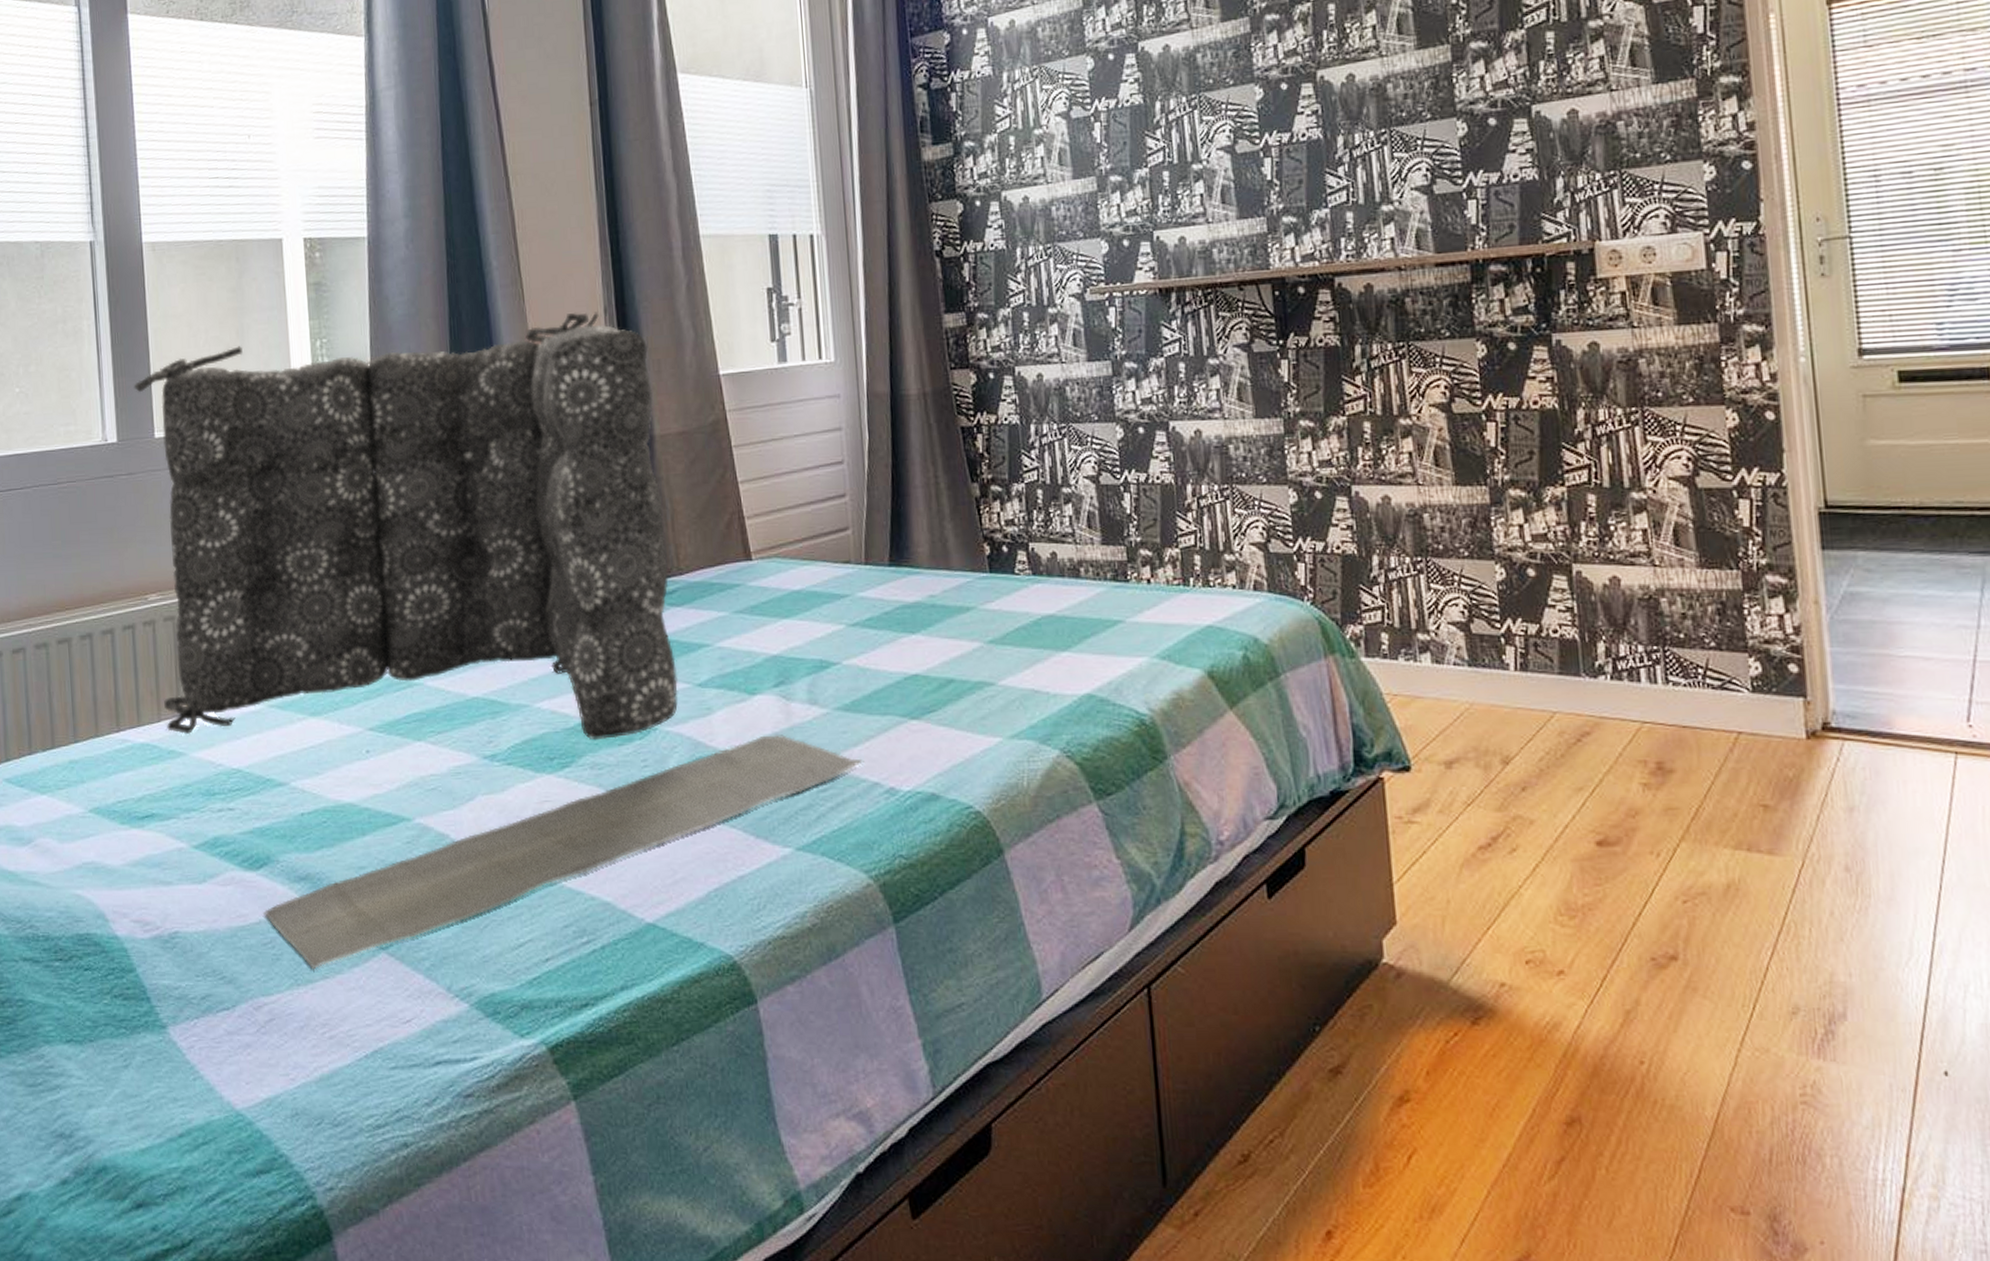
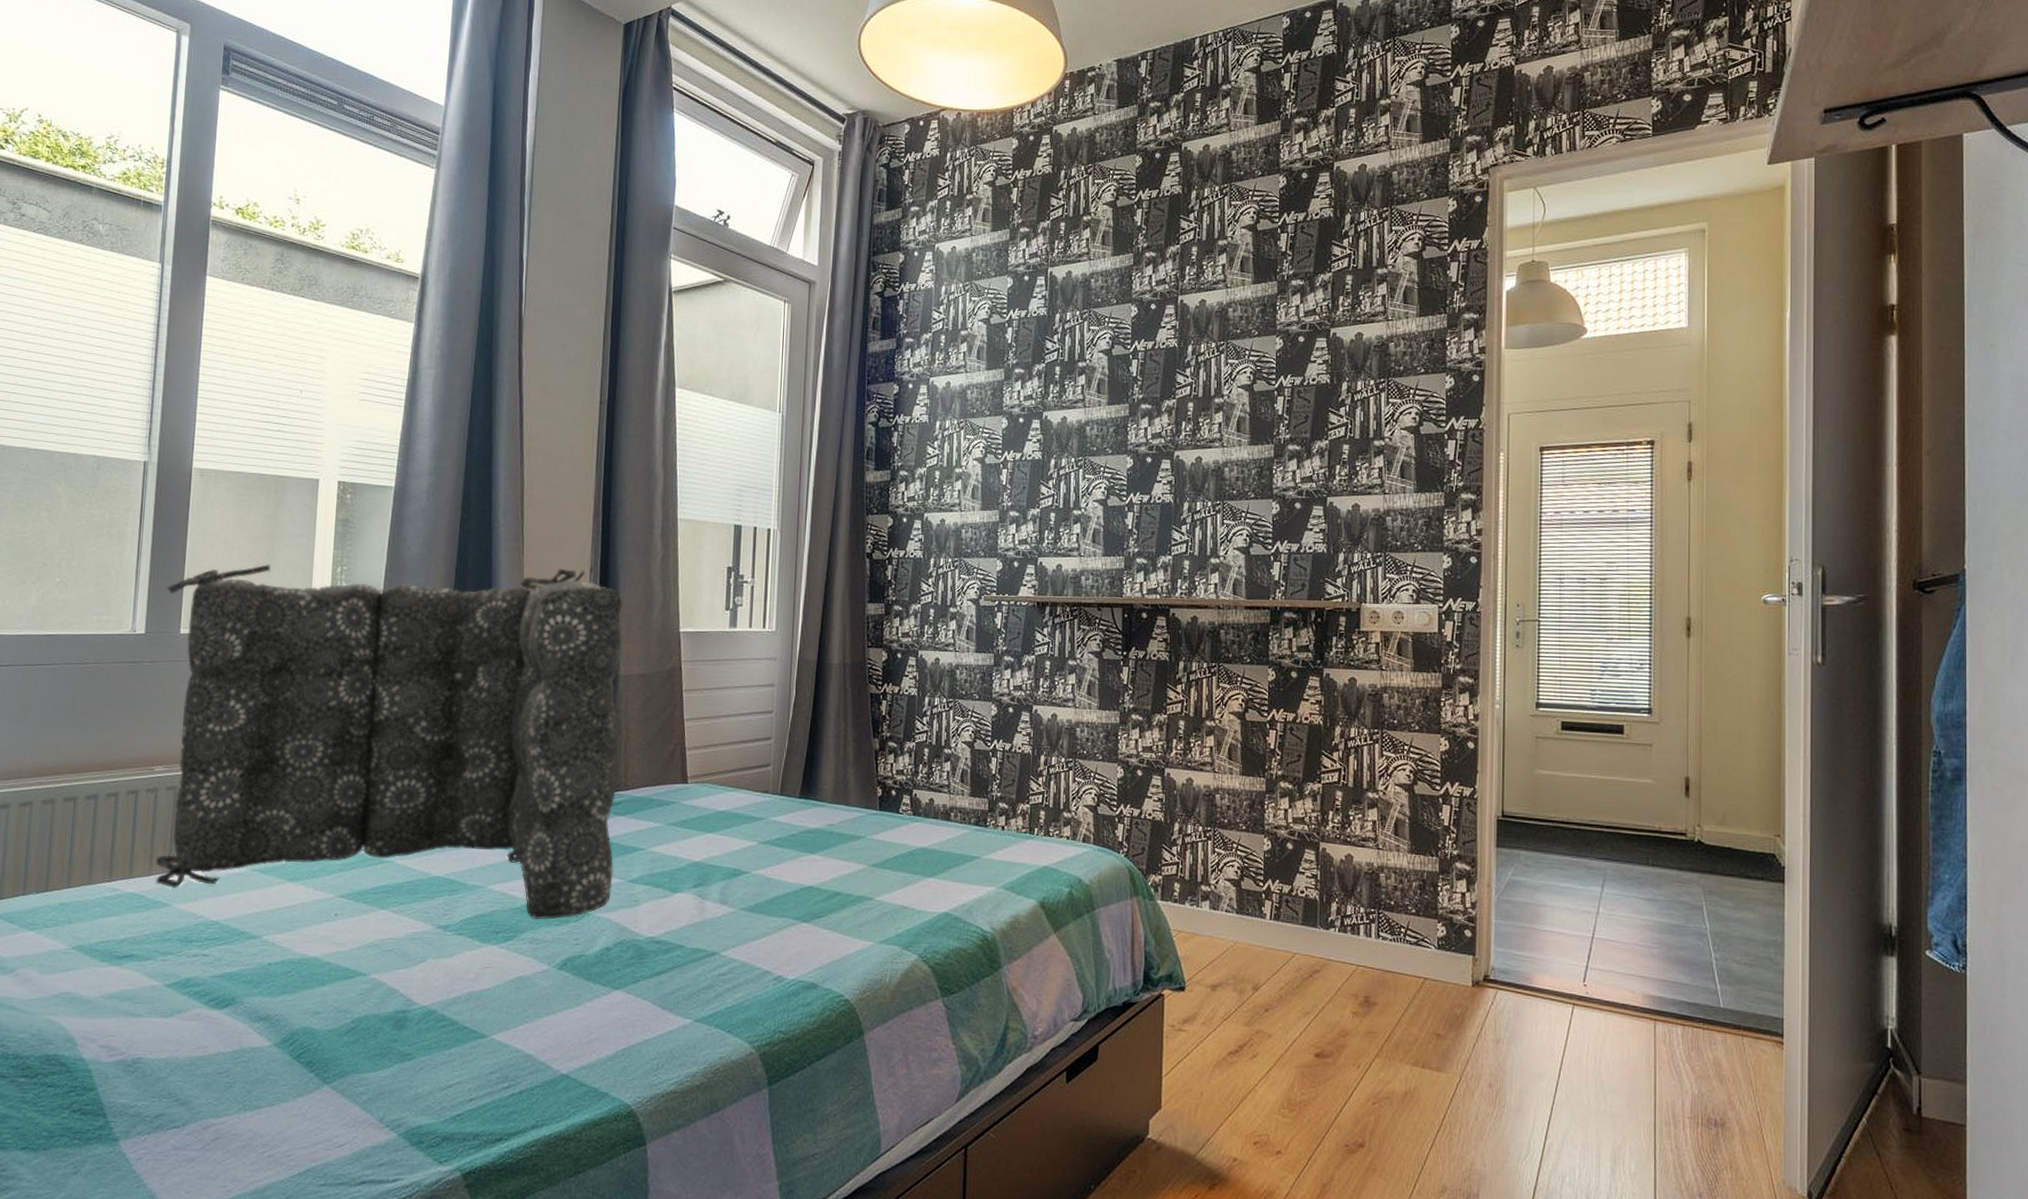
bath mat: present [263,735,864,969] -> none [222,926,760,1097]

